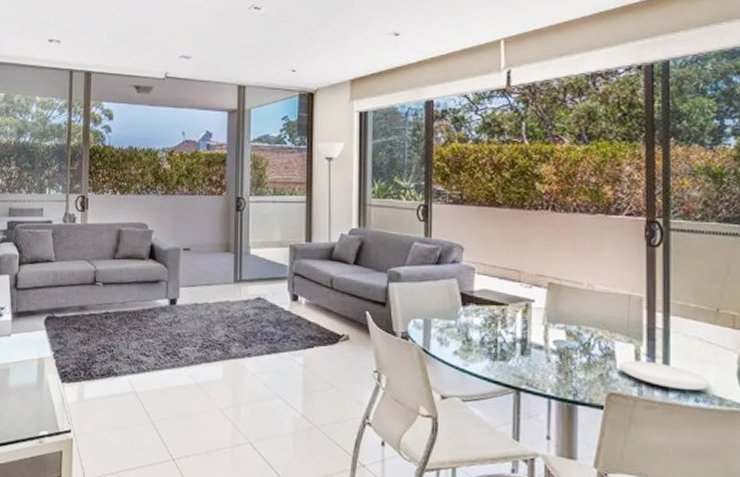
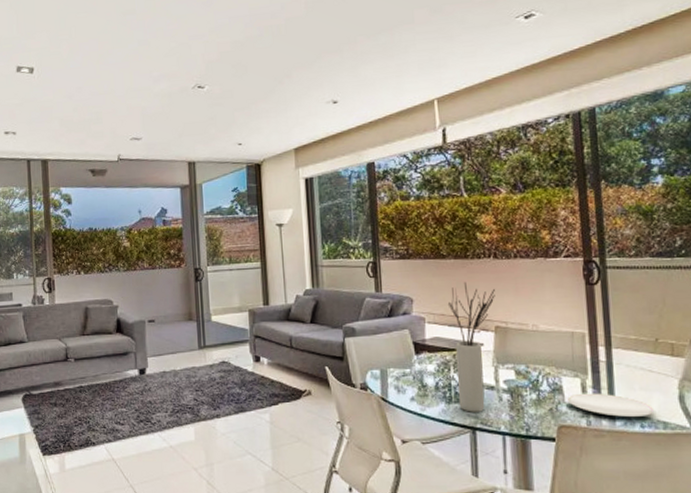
vase: none [499,233,551,372] -> present [447,281,495,412]

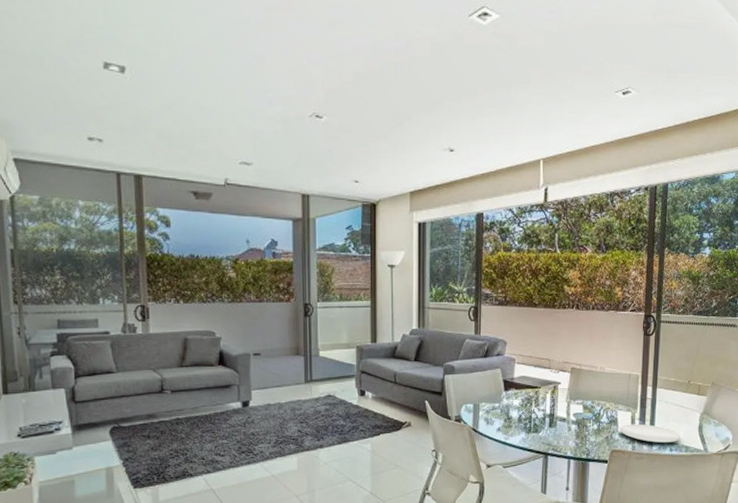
vase: present [447,281,495,412] -> none [535,328,574,441]

